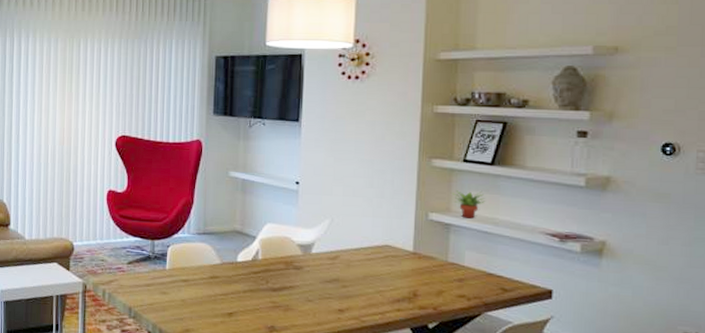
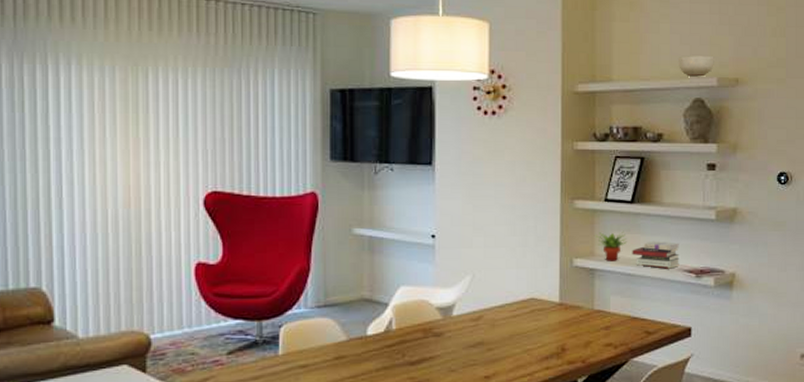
books: none [490,202,542,231] -> present [632,240,679,269]
bowl: none [549,25,590,45] -> present [679,56,714,77]

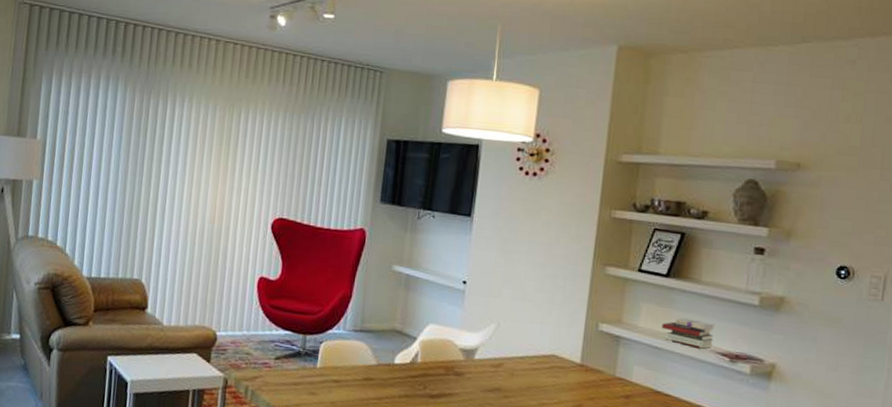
succulent plant: present [595,232,627,261] -> none [624,301,658,332]
bowl: present [679,56,714,77] -> none [733,135,775,158]

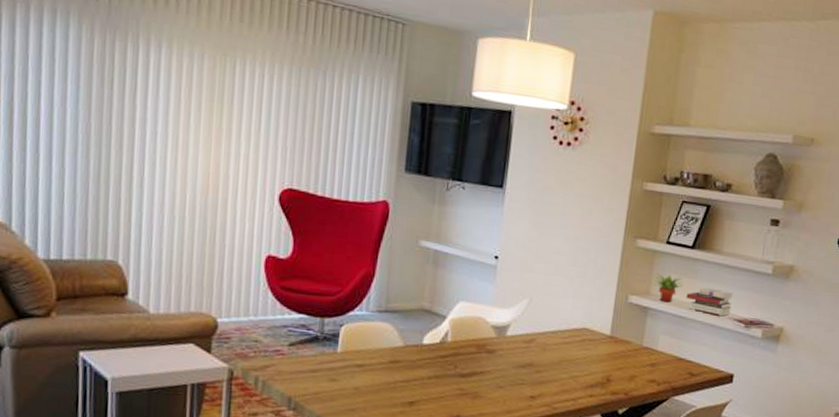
succulent plant: none [624,301,658,332] -> present [652,273,683,303]

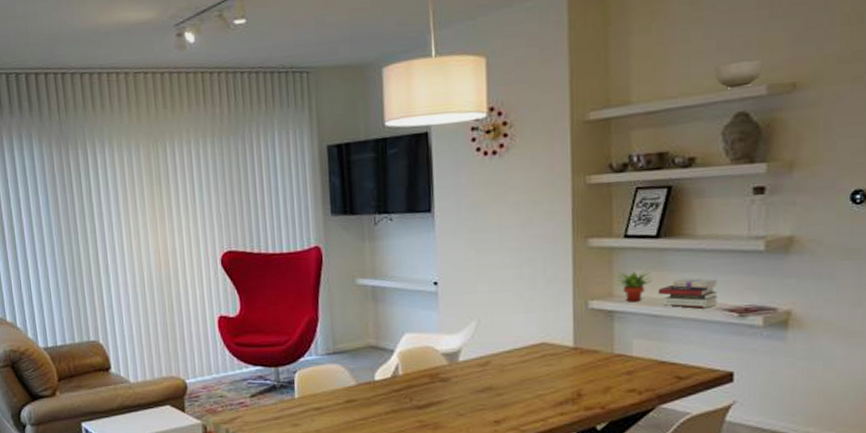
bowl: none [757,109,793,133] -> present [715,60,763,88]

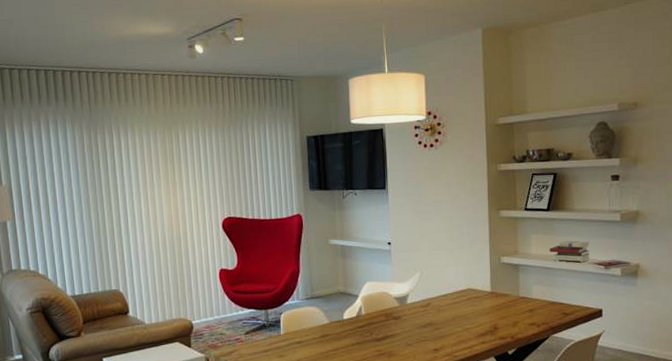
succulent plant: present [613,270,652,302] -> none [518,234,545,258]
bowl: present [715,60,763,88] -> none [583,86,615,104]

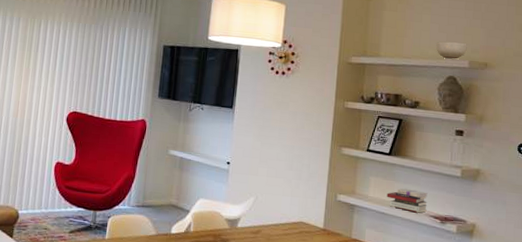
bowl: none [583,86,615,104] -> present [436,41,467,59]

